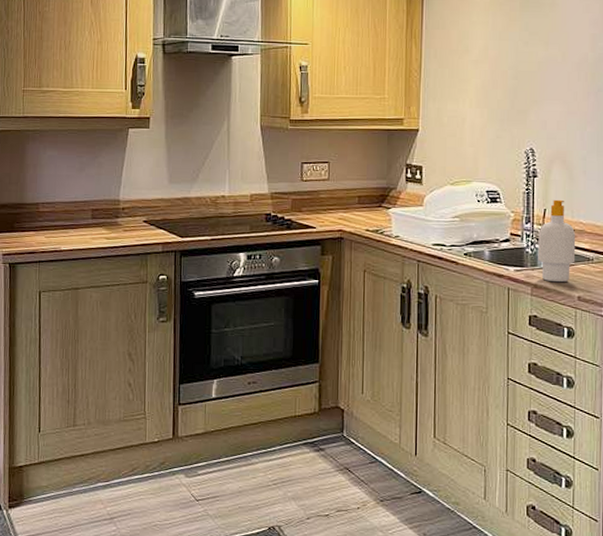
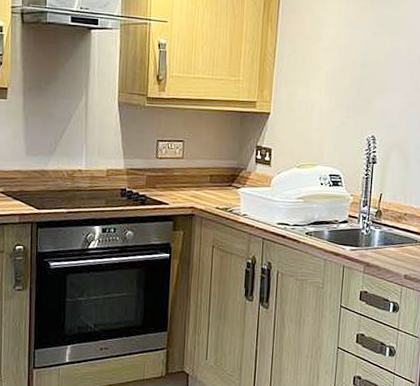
soap bottle: present [538,199,576,283] -> none [371,185,407,262]

